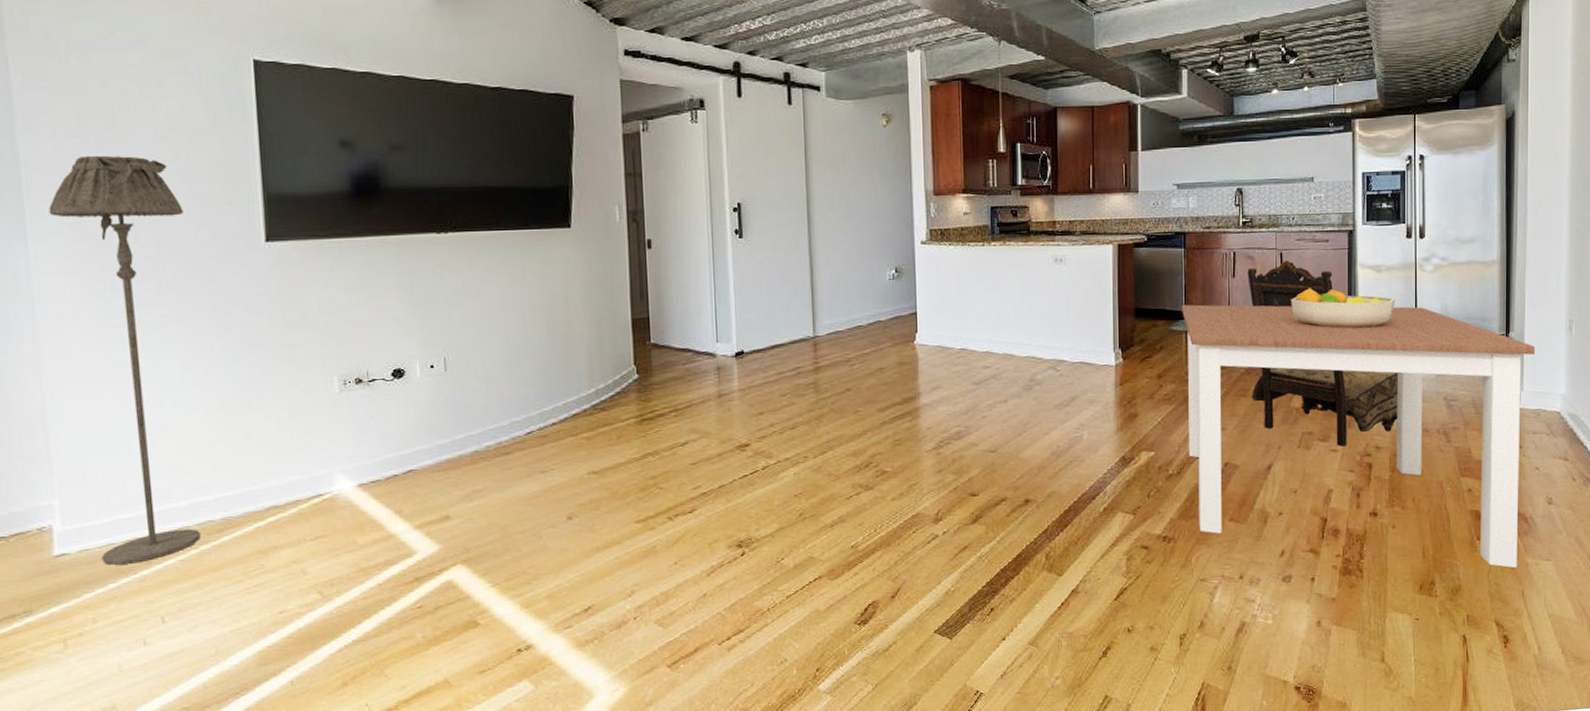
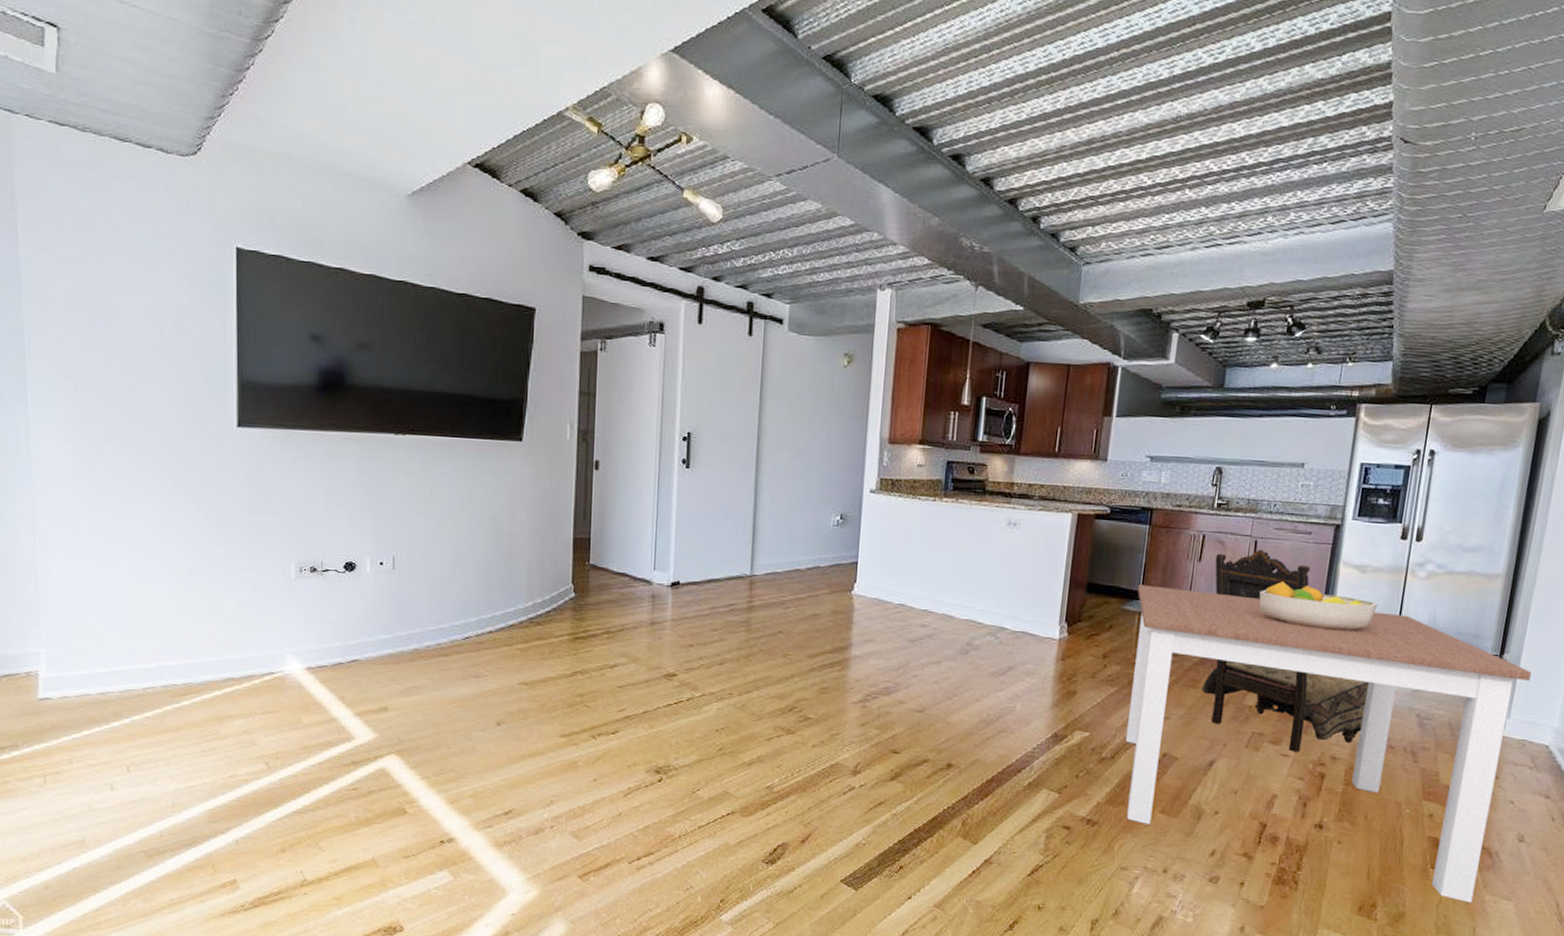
floor lamp: present [48,155,201,565] -> none [47,328,165,715]

